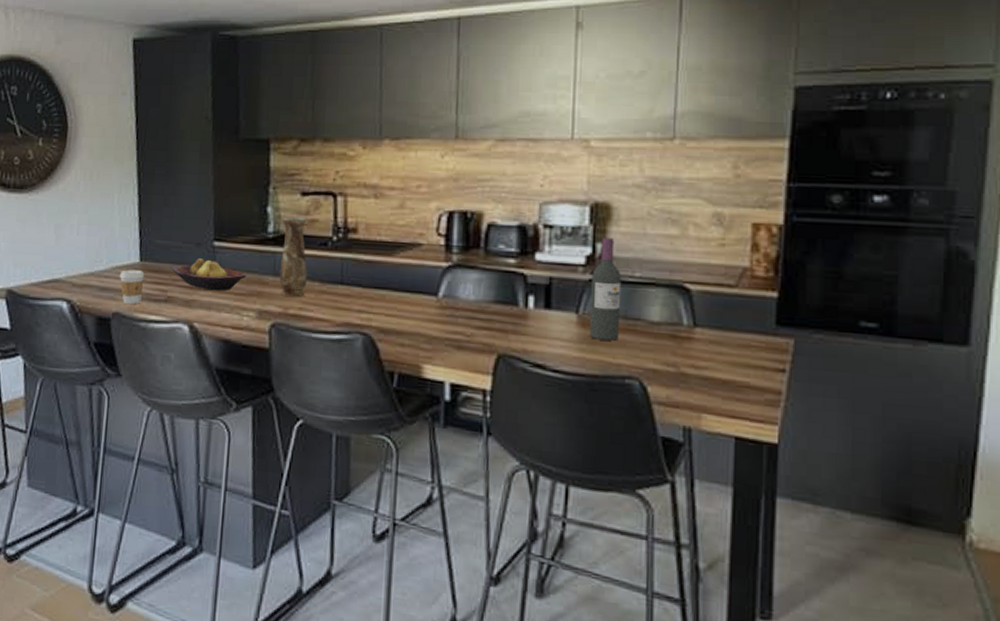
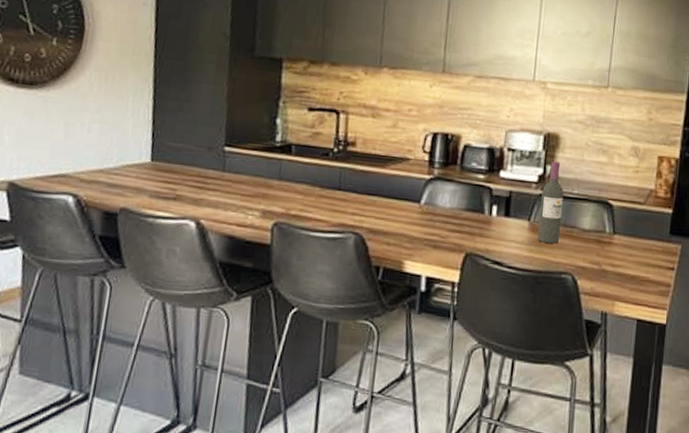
coffee cup: present [119,269,145,305] -> none [129,168,155,202]
fruit bowl: present [172,258,247,291] -> none [182,161,254,192]
vase: present [279,216,308,298] -> none [283,129,313,201]

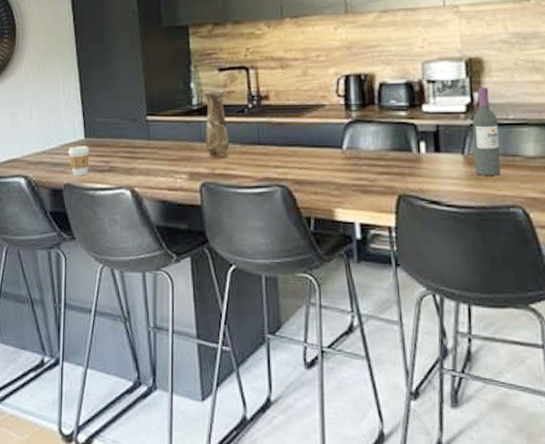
coffee cup: none [129,168,155,202] -> present [68,146,90,177]
vase: none [283,129,313,201] -> present [203,89,229,160]

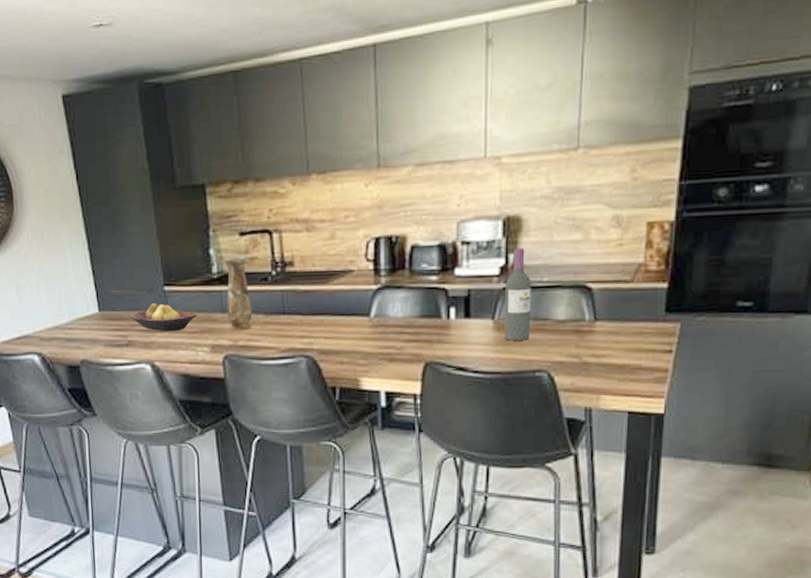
coffee cup: present [68,146,90,177] -> none [81,320,106,352]
fruit bowl: none [113,132,177,159] -> present [129,303,197,332]

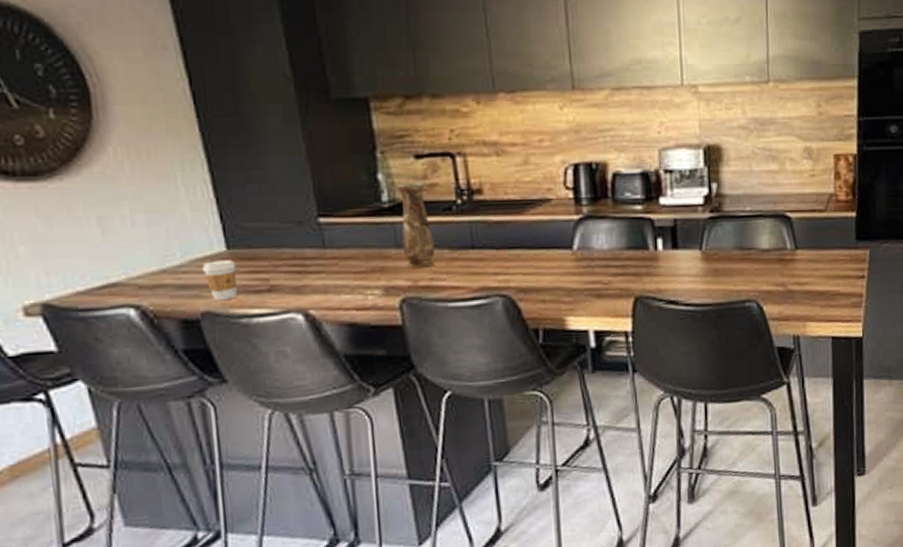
coffee cup: none [81,320,106,352] -> present [201,260,238,301]
fruit bowl: present [129,303,197,332] -> none [271,238,365,273]
wine bottle: present [505,248,532,341] -> none [710,178,737,271]

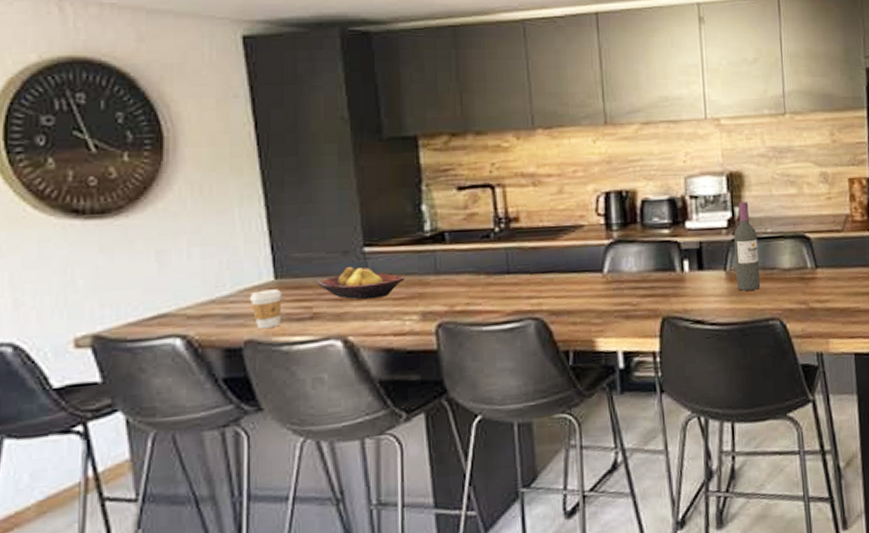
fruit bowl: none [271,238,365,273] -> present [316,267,405,300]
vase: present [396,181,435,269] -> none [438,211,472,295]
wine bottle: none [710,178,737,271] -> present [734,202,760,291]

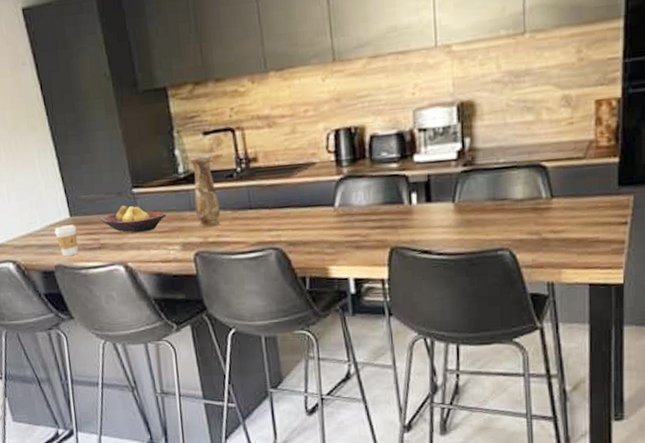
vase: none [438,211,472,295] -> present [189,154,220,228]
wine bottle: present [734,202,760,291] -> none [463,132,490,222]

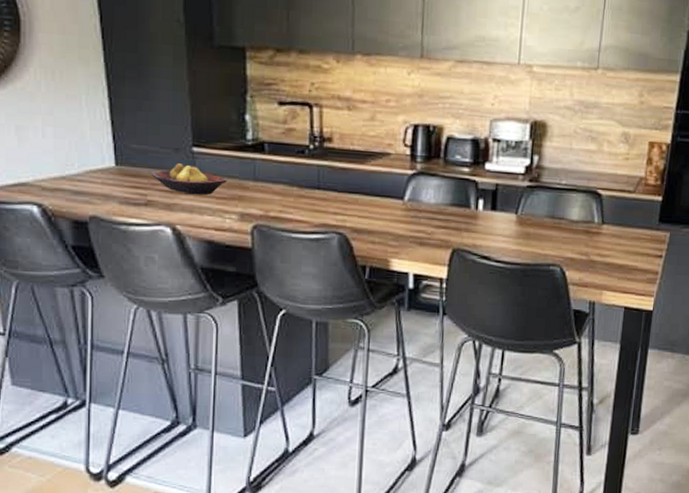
coffee cup: present [54,225,78,257] -> none [94,174,121,209]
vase: present [189,154,220,228] -> none [259,125,286,202]

